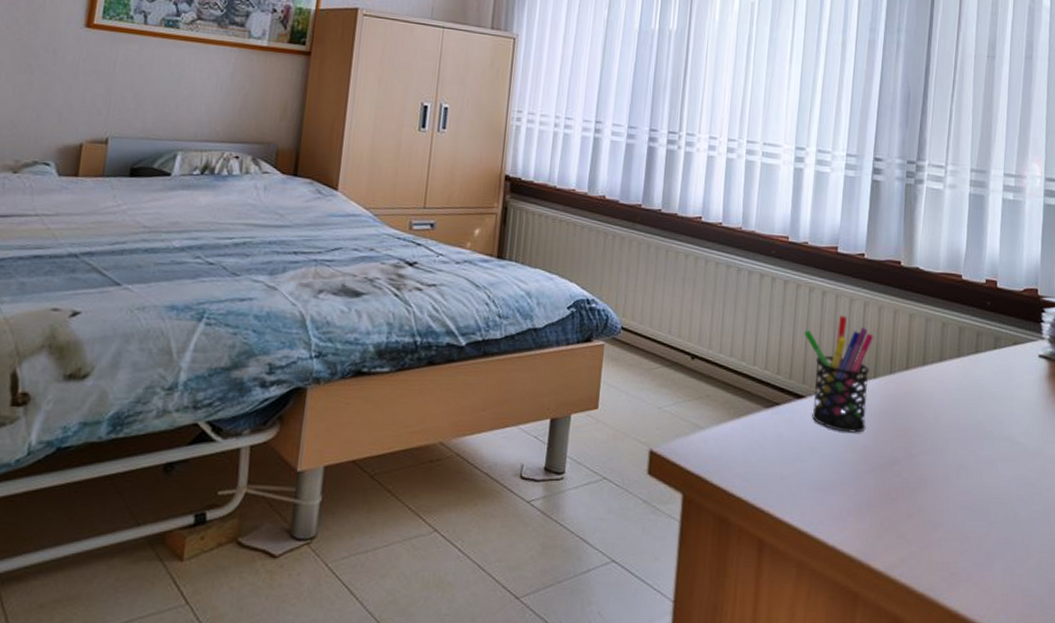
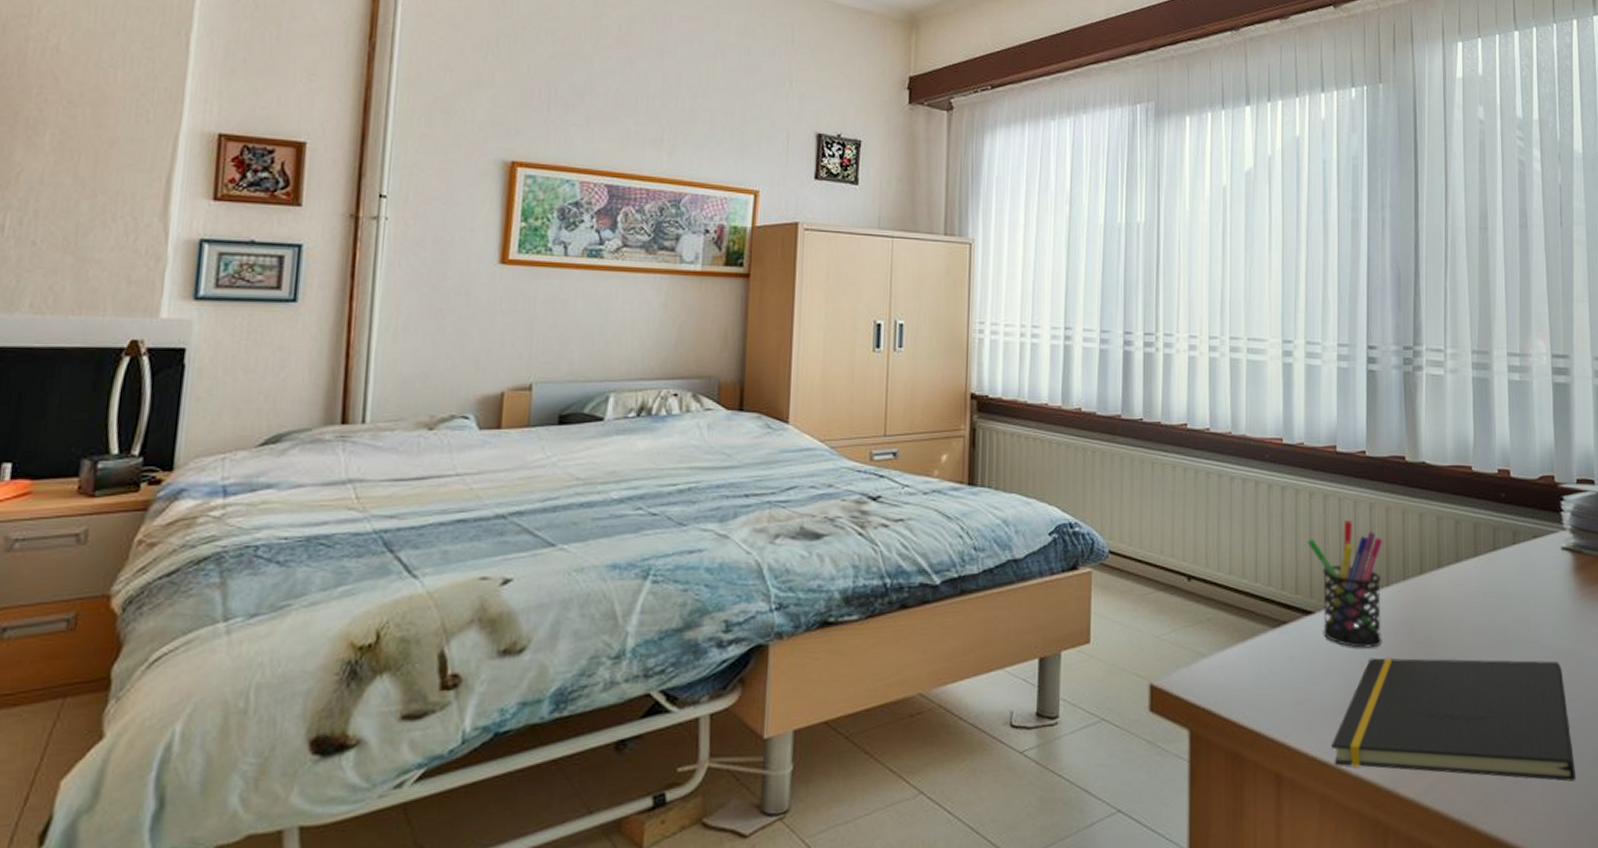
notepad: none [811,442,1035,567] -> present [1331,657,1576,782]

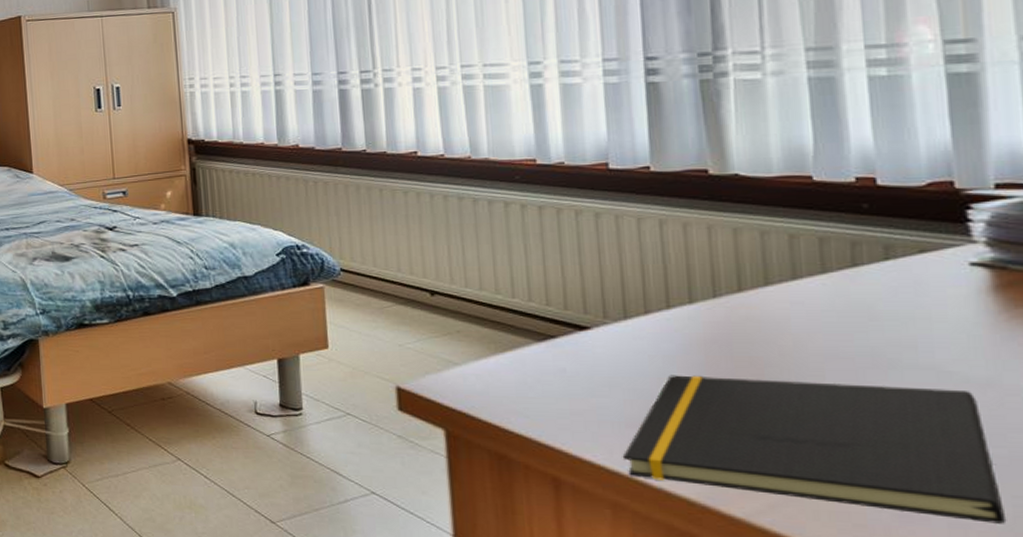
pen holder: present [1306,521,1383,648] -> none [575,238,687,365]

